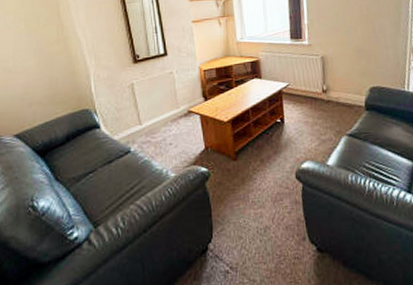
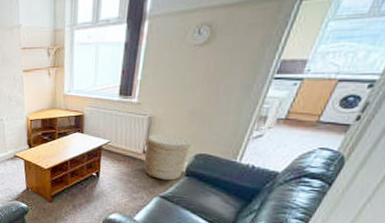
basket: none [323,71,364,118] -> present [143,134,192,181]

